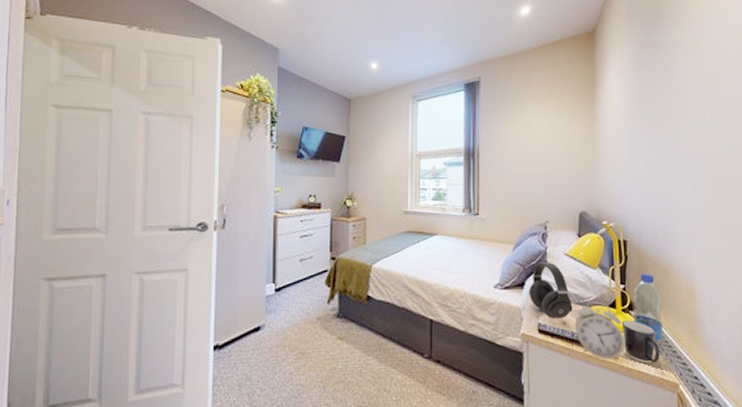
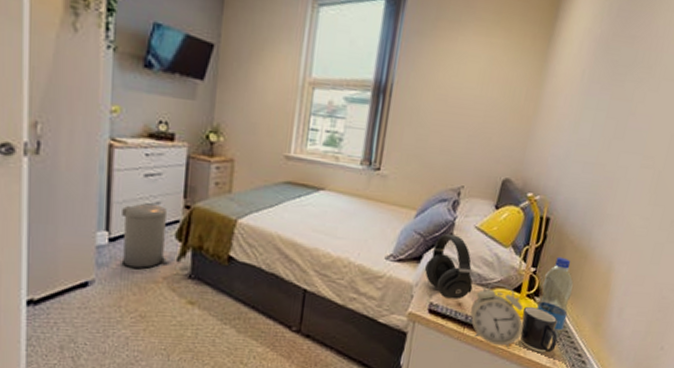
pedal bin: none [284,258,322,313] -> present [122,203,170,270]

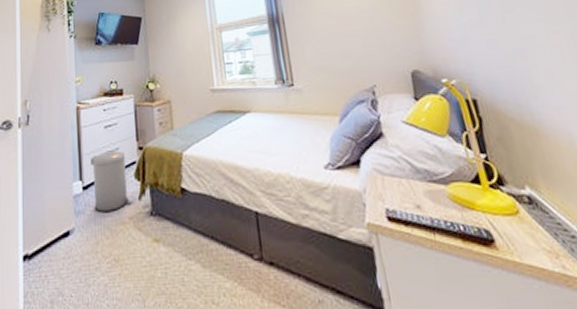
headphones: present [425,234,473,299] -> none [366,133,426,202]
alarm clock: present [470,283,524,349] -> none [432,177,505,255]
mug: present [519,306,558,353] -> none [492,198,556,255]
bottle: present [537,256,574,339] -> none [499,137,555,234]

